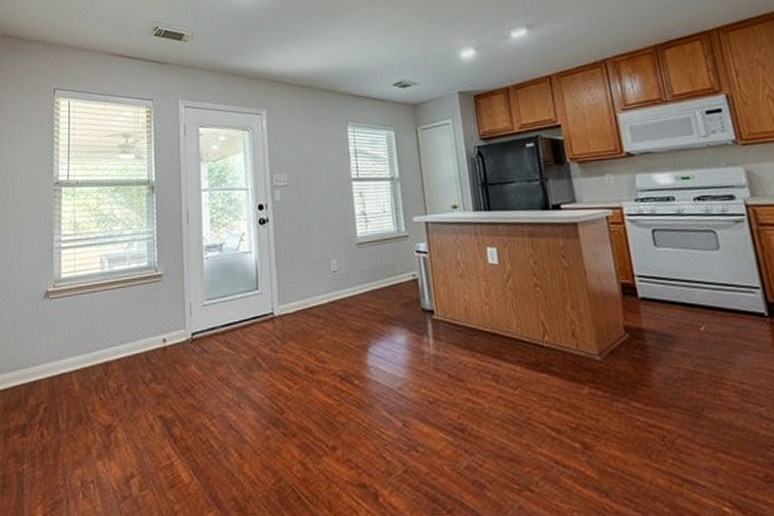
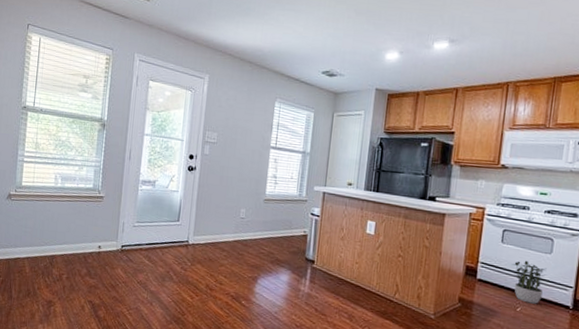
potted plant: none [676,263,726,318] -> present [512,260,547,304]

